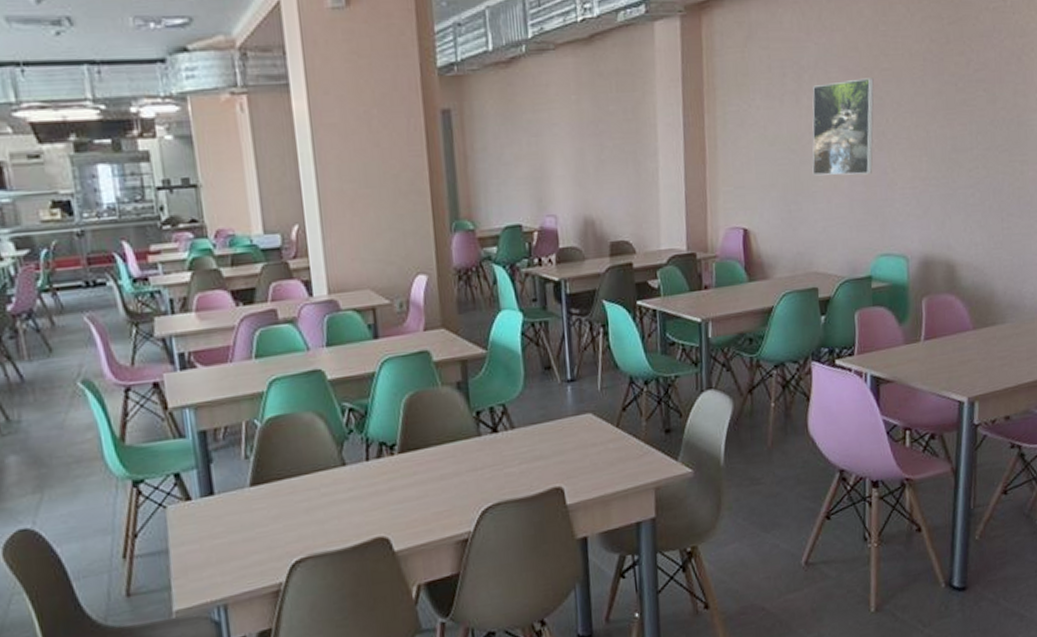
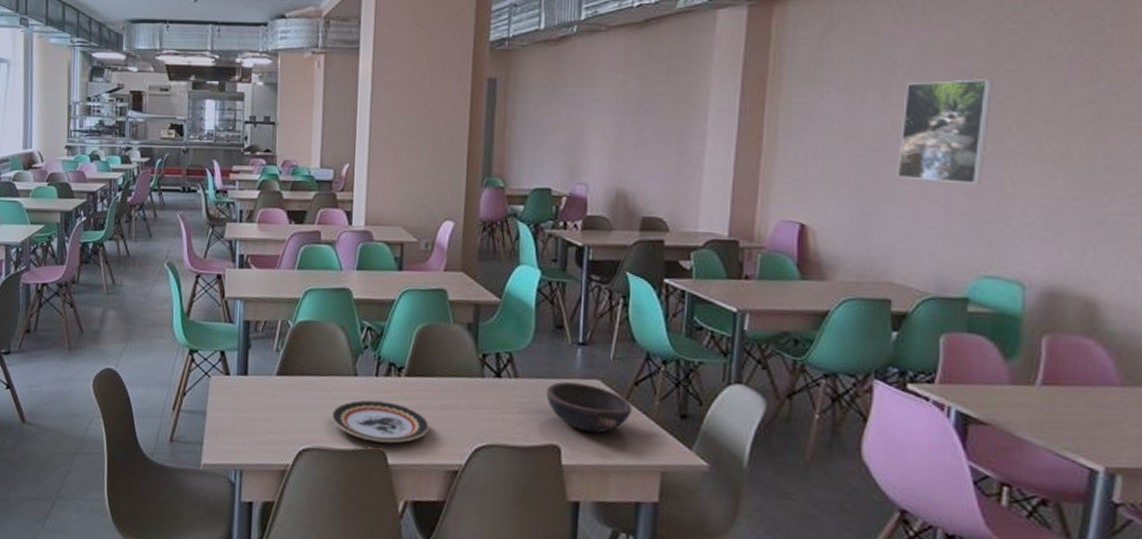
plate: none [322,485,433,533] -> present [330,400,430,443]
bowl: none [542,419,624,468] -> present [546,382,632,434]

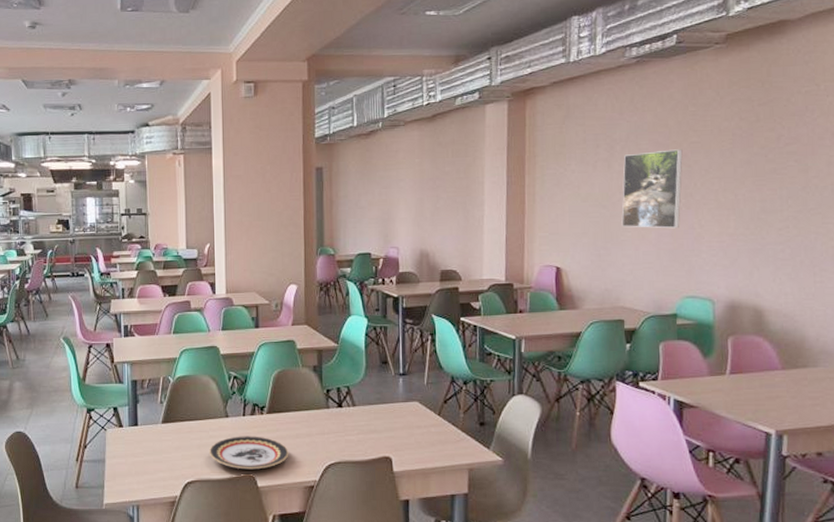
bowl: present [546,382,632,434] -> none [377,406,444,444]

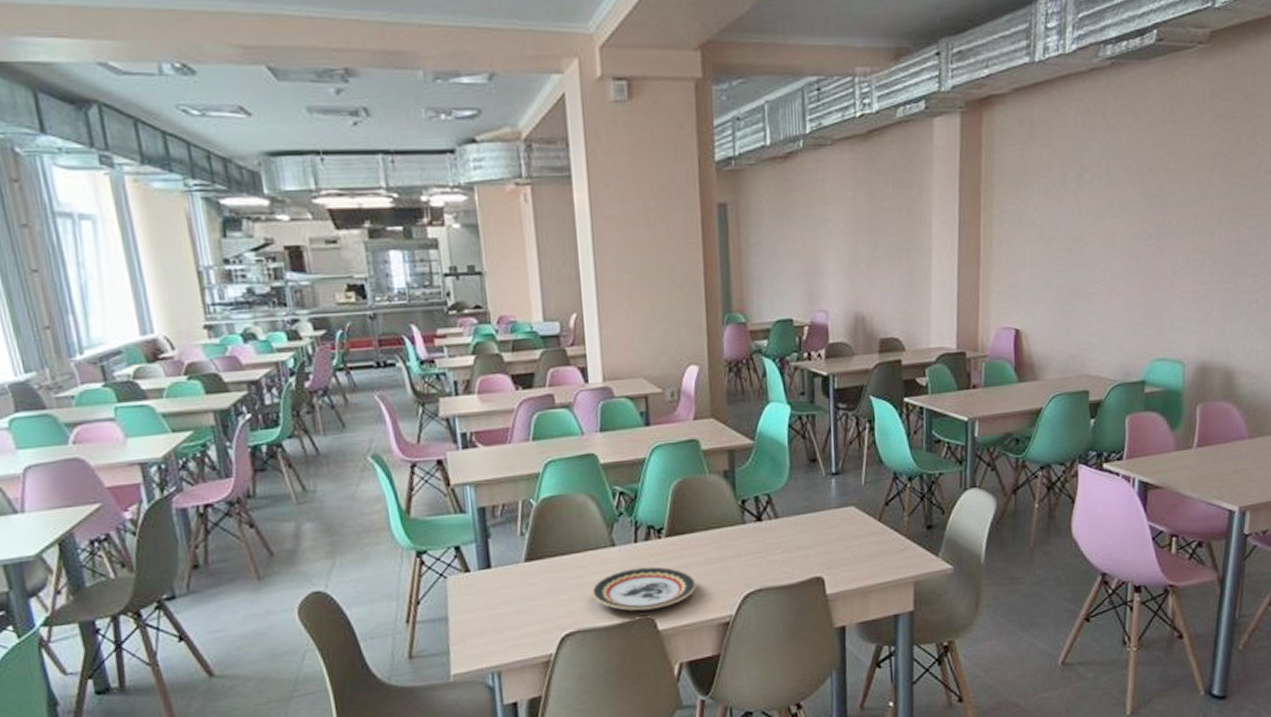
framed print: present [621,149,683,229] -> none [1089,178,1158,278]

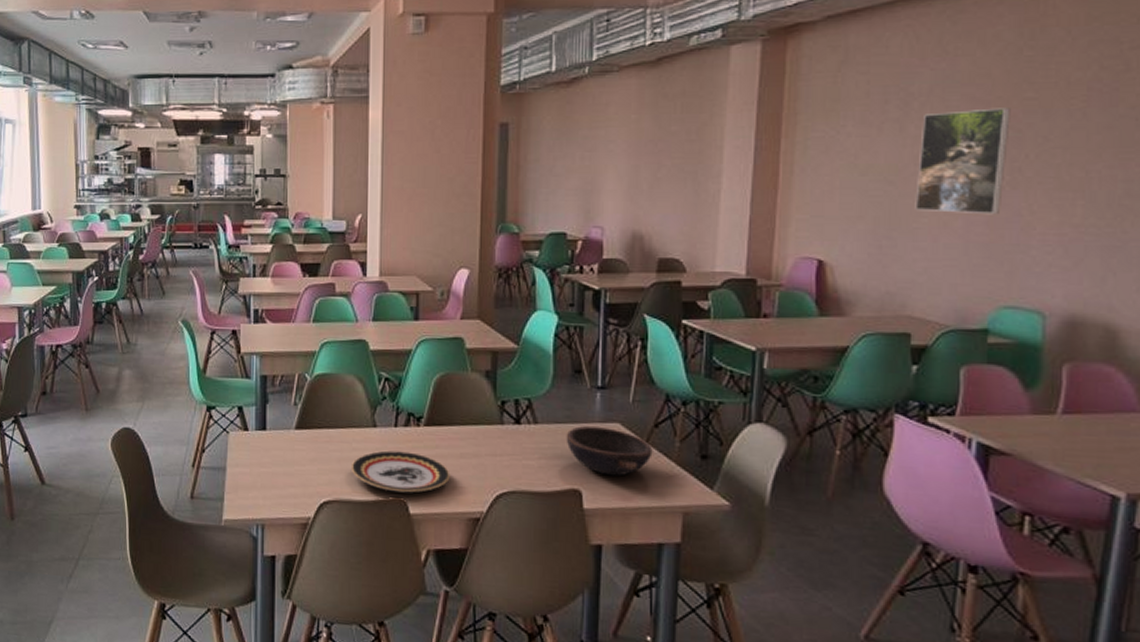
bowl: none [805,512,885,559] -> present [566,426,653,476]
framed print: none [1089,178,1158,278] -> present [915,108,1011,215]

